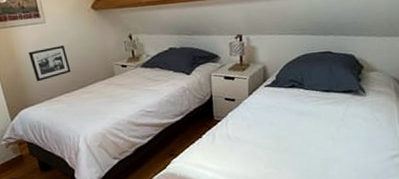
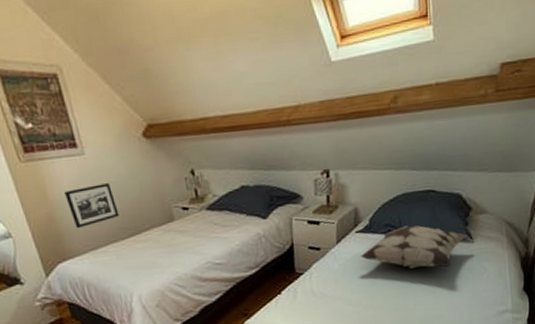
decorative pillow: none [268,81,361,118] -> present [360,225,468,270]

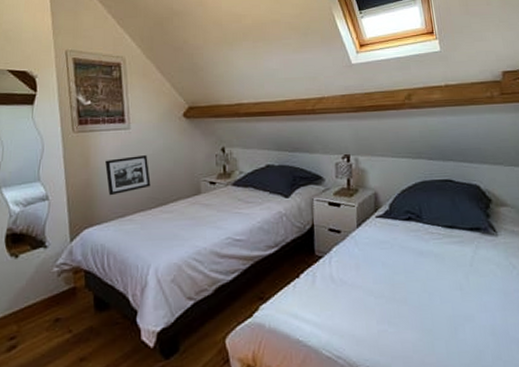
decorative pillow: present [360,225,468,270] -> none [381,214,491,261]

